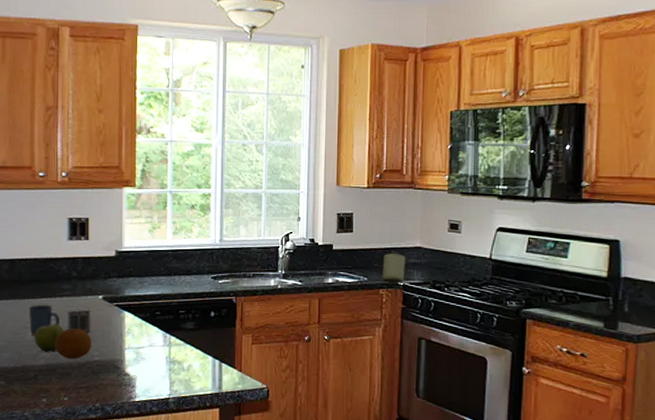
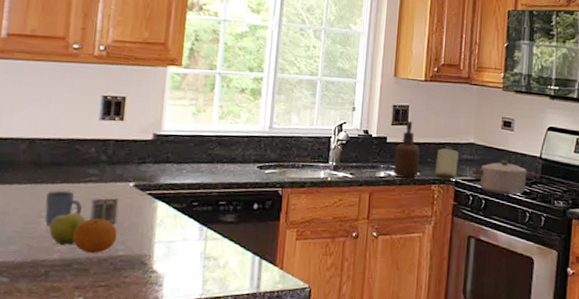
soap dispenser: none [341,228,366,284] -> present [393,121,420,179]
cooking pot: none [420,262,486,297] -> present [472,160,536,196]

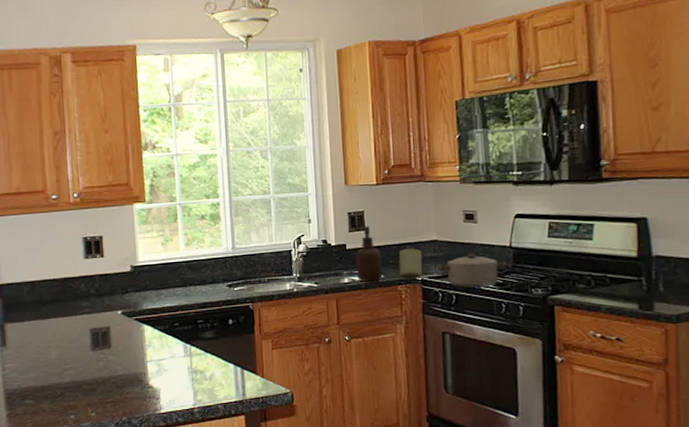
mug: present [45,191,82,225] -> none [52,324,82,354]
fruit: present [49,211,86,245] -> none [59,341,87,369]
fruit: present [73,218,117,253] -> none [78,345,115,374]

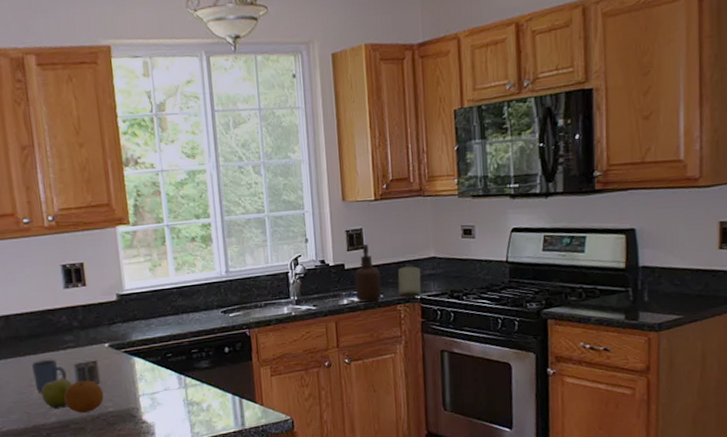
mug: none [52,324,82,354] -> present [32,360,67,393]
fruit: none [59,341,87,369] -> present [42,378,72,409]
fruit: none [78,345,115,374] -> present [64,380,104,413]
cooking pot: present [438,253,507,289] -> none [437,269,504,305]

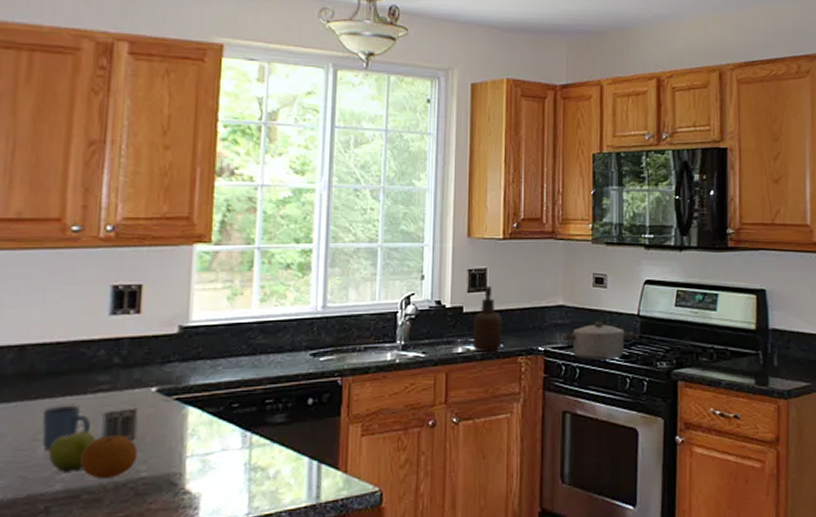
canister: present [389,264,430,300] -> none [511,311,556,352]
cooking pot: none [437,269,504,305] -> present [563,321,634,361]

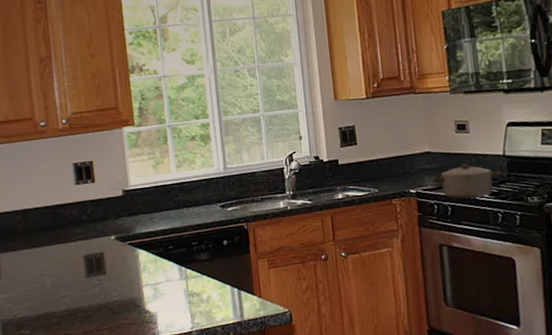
mug: present [42,406,90,450] -> none [45,251,76,282]
fruit: present [49,430,96,472] -> none [53,268,81,297]
fruit: present [80,435,138,478] -> none [73,271,110,302]
soap dispenser: present [473,286,502,352] -> none [348,140,377,197]

